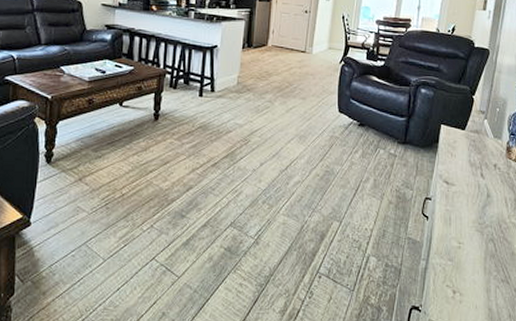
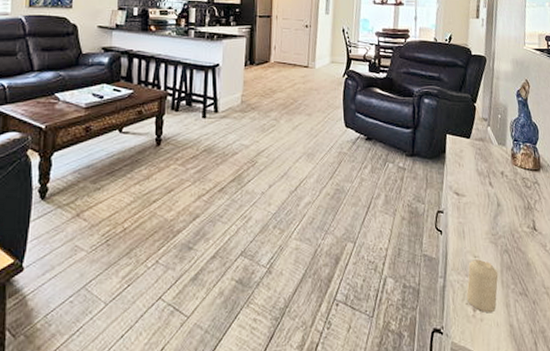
candle: none [448,246,482,296] -> present [467,259,498,313]

